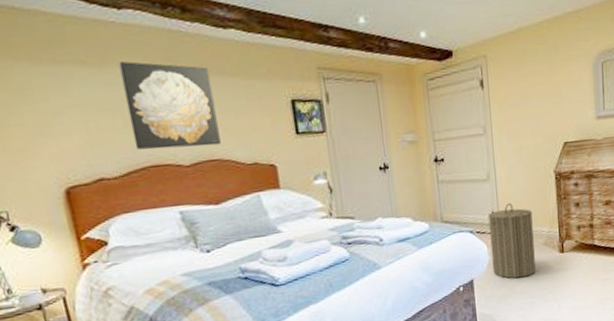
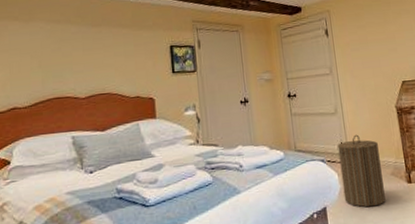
wall art: present [119,61,221,150] -> none [42,17,111,85]

